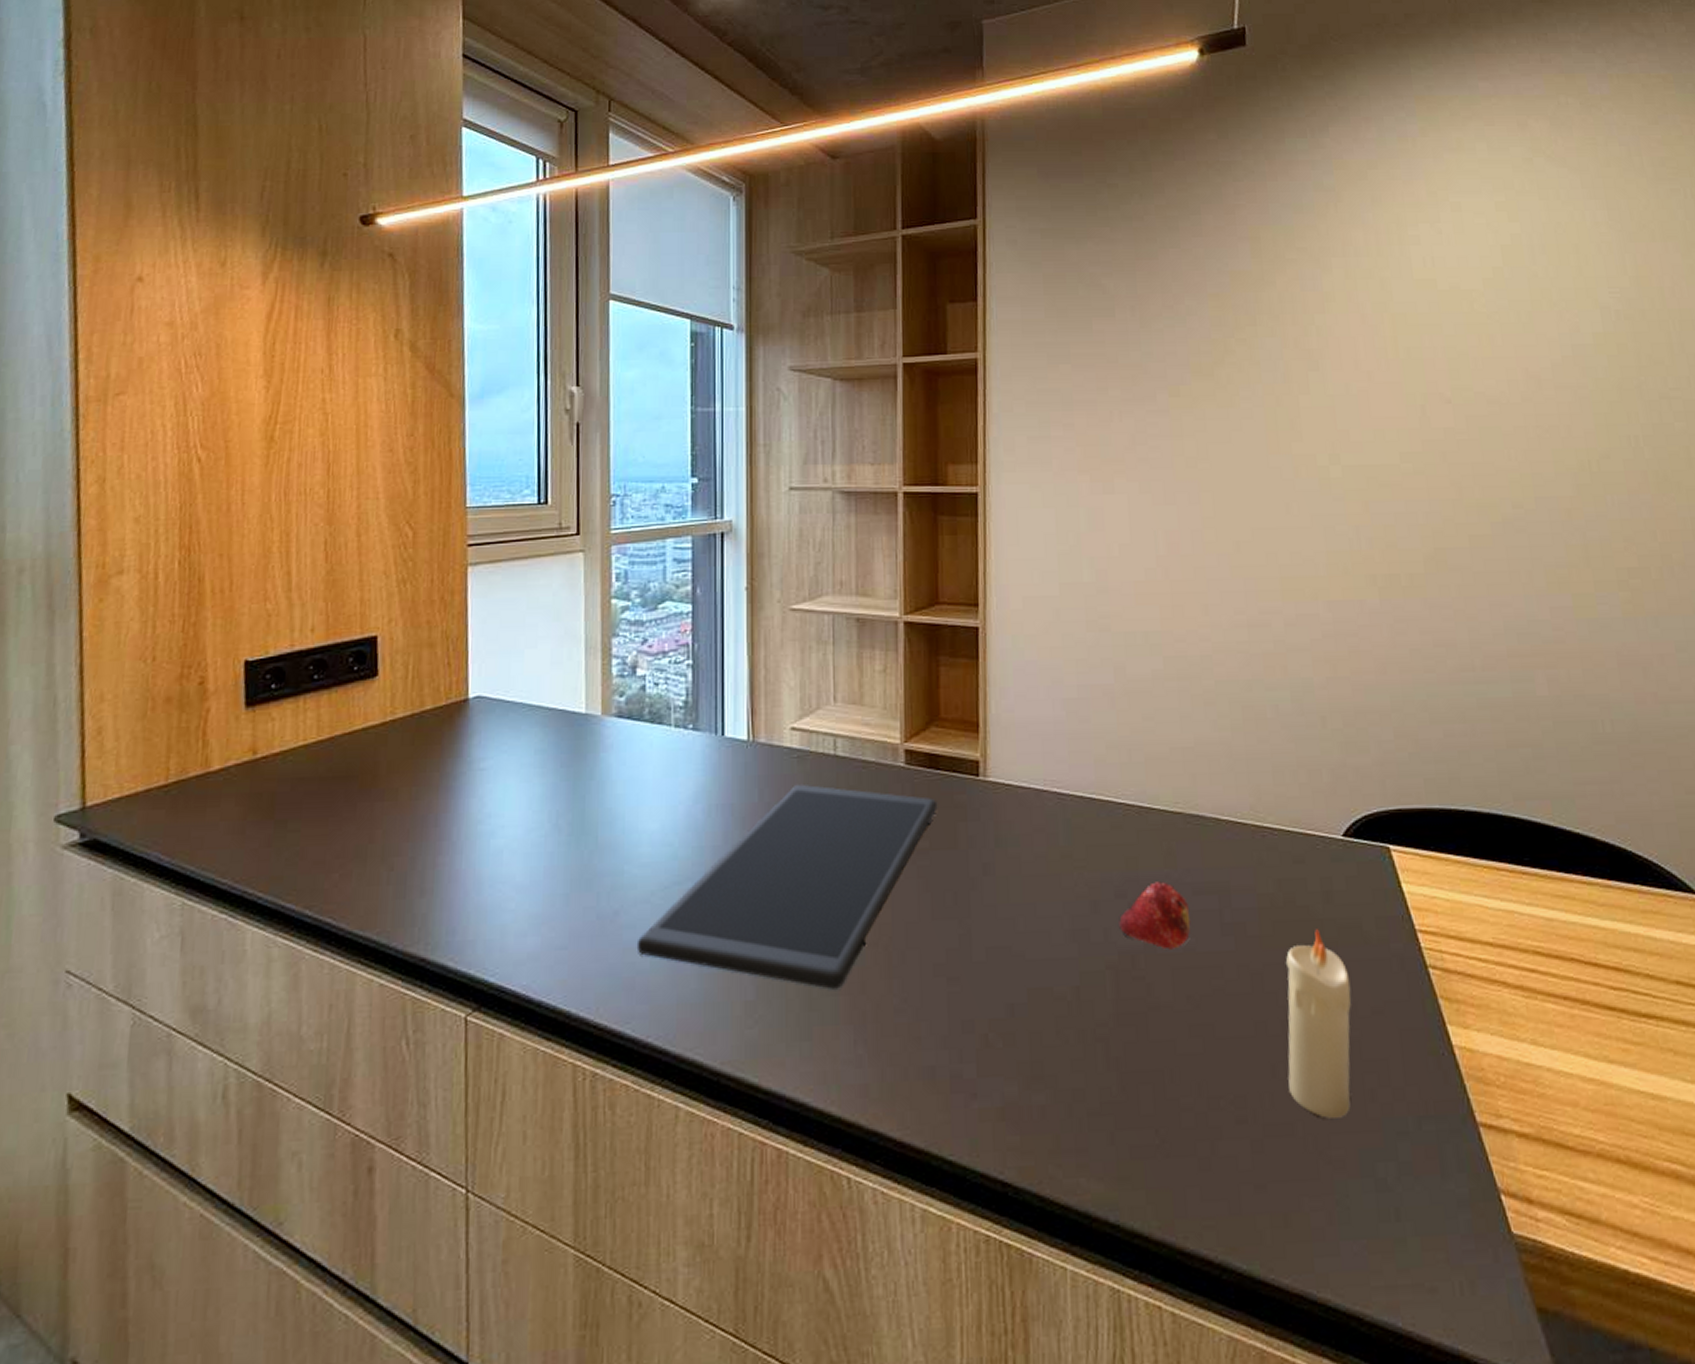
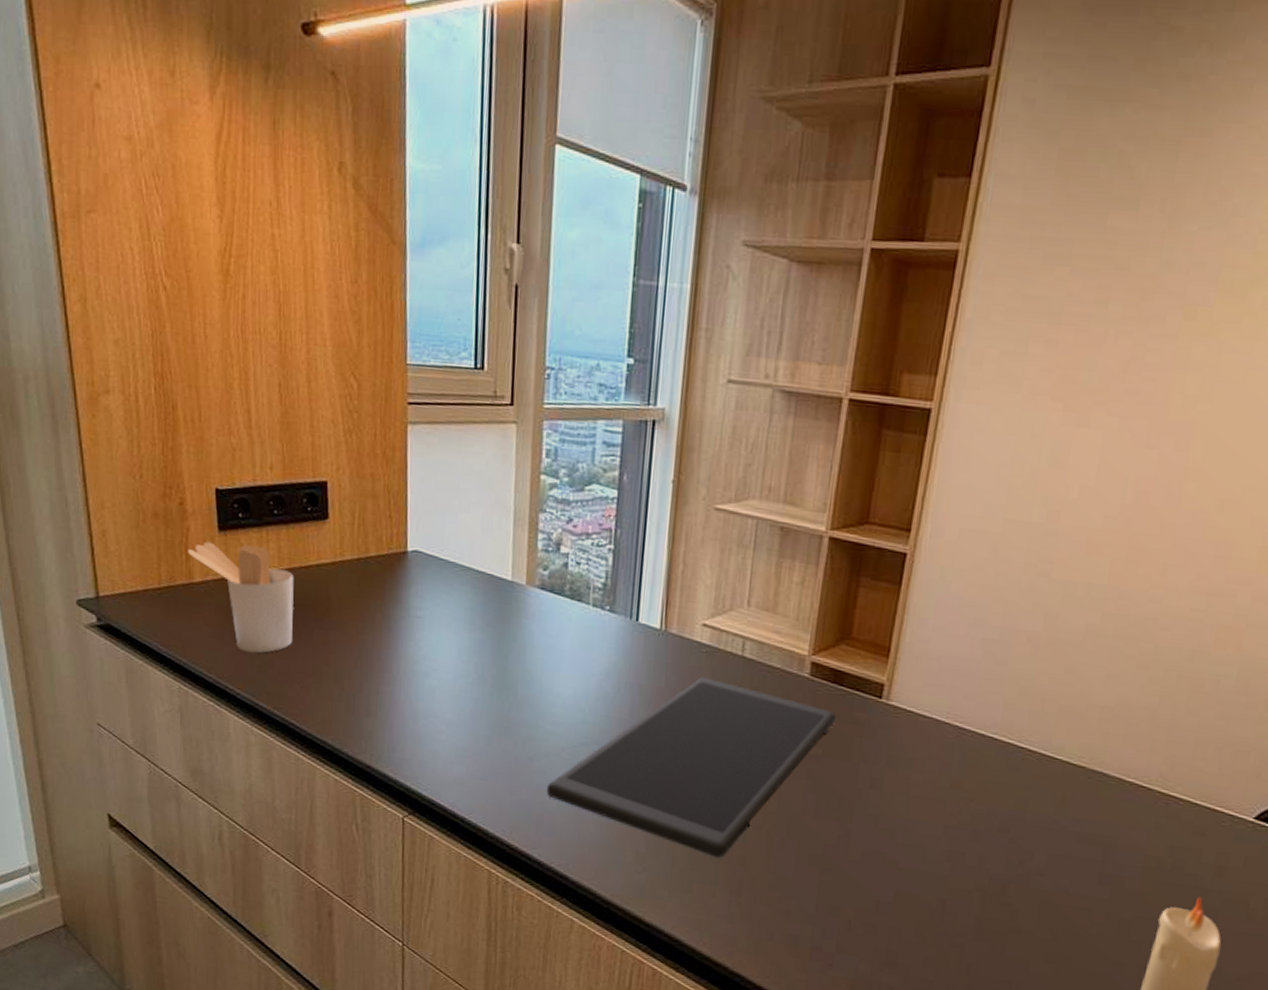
utensil holder: none [205,717,336,844] -> present [187,541,294,653]
fruit: present [1119,881,1191,950] -> none [996,824,1071,886]

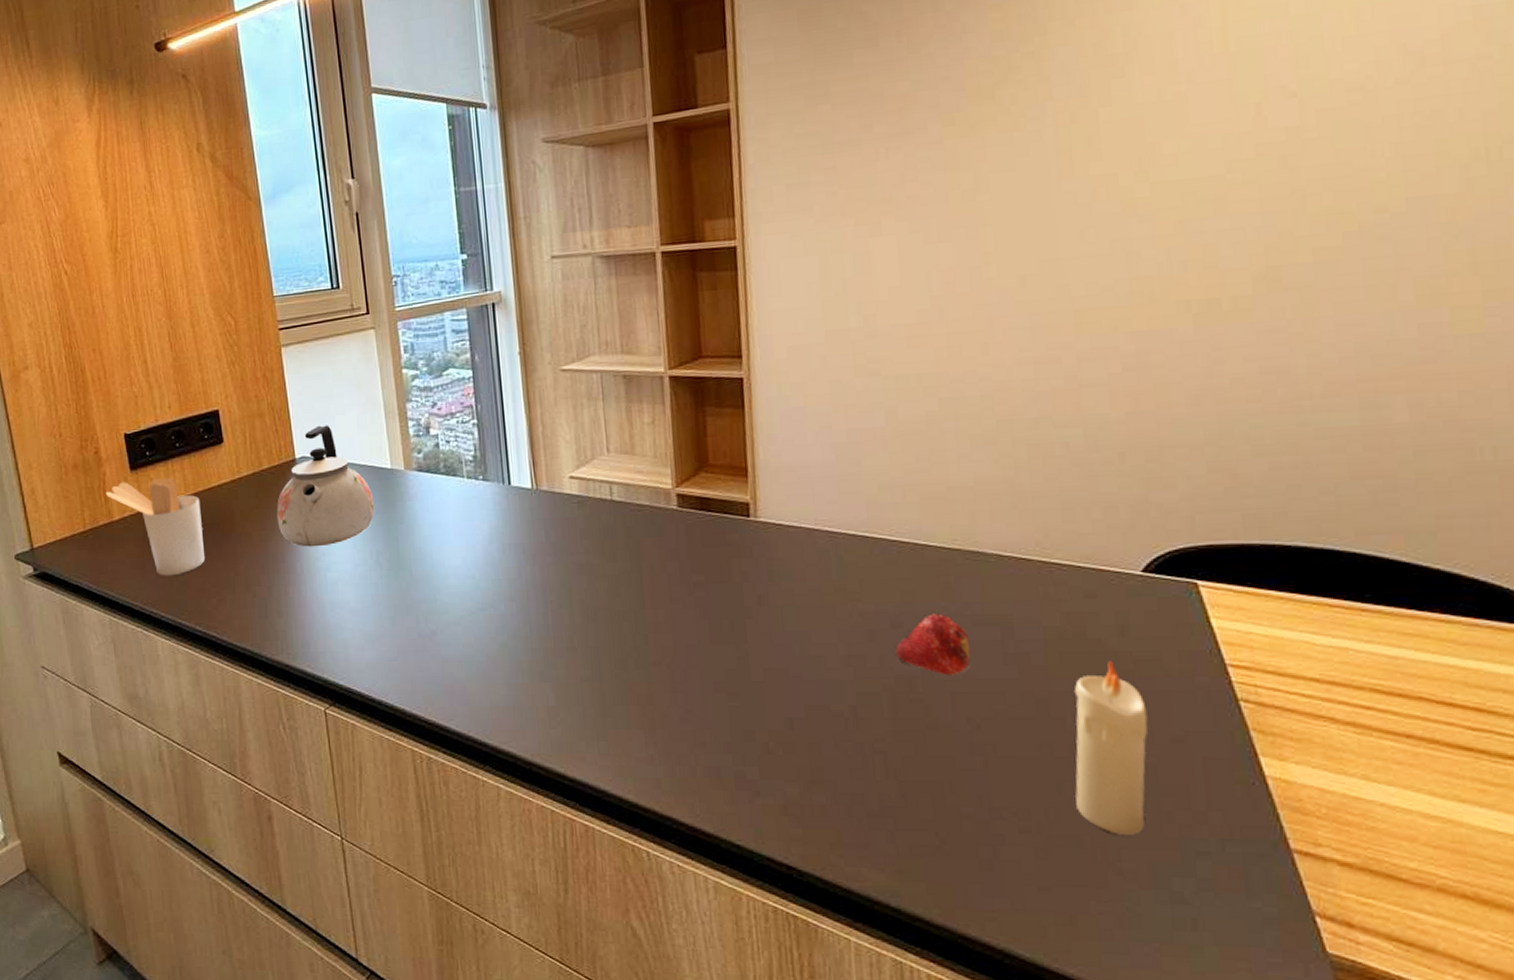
kettle: none [378,519,488,651] -> present [276,425,375,547]
cutting board: present [546,676,837,858] -> none [452,525,711,700]
fruit: none [996,824,1071,886] -> present [895,613,971,676]

